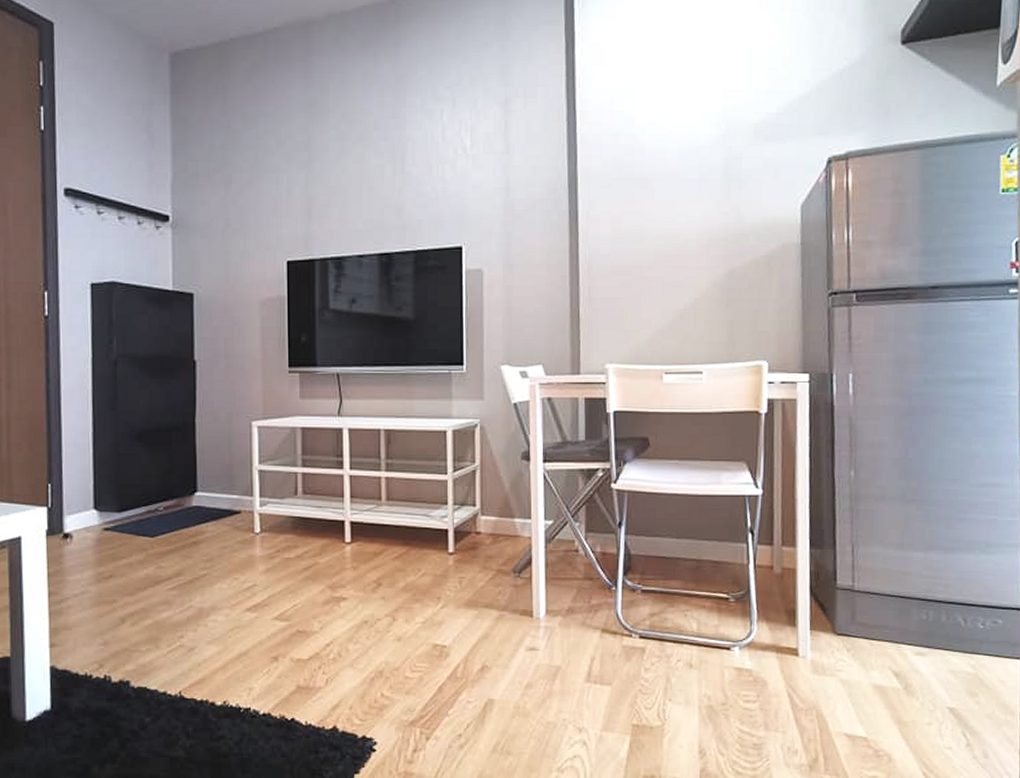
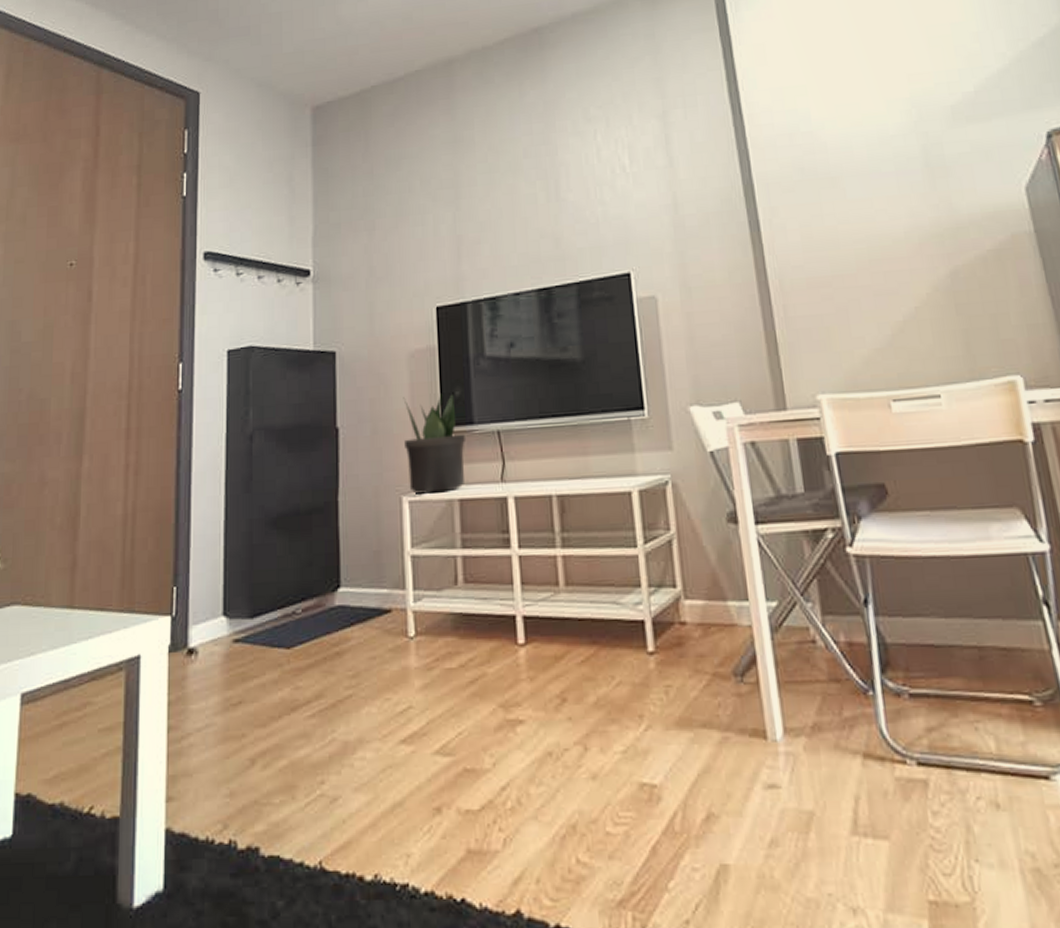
planter: none [254,337,309,421] -> present [403,393,465,494]

